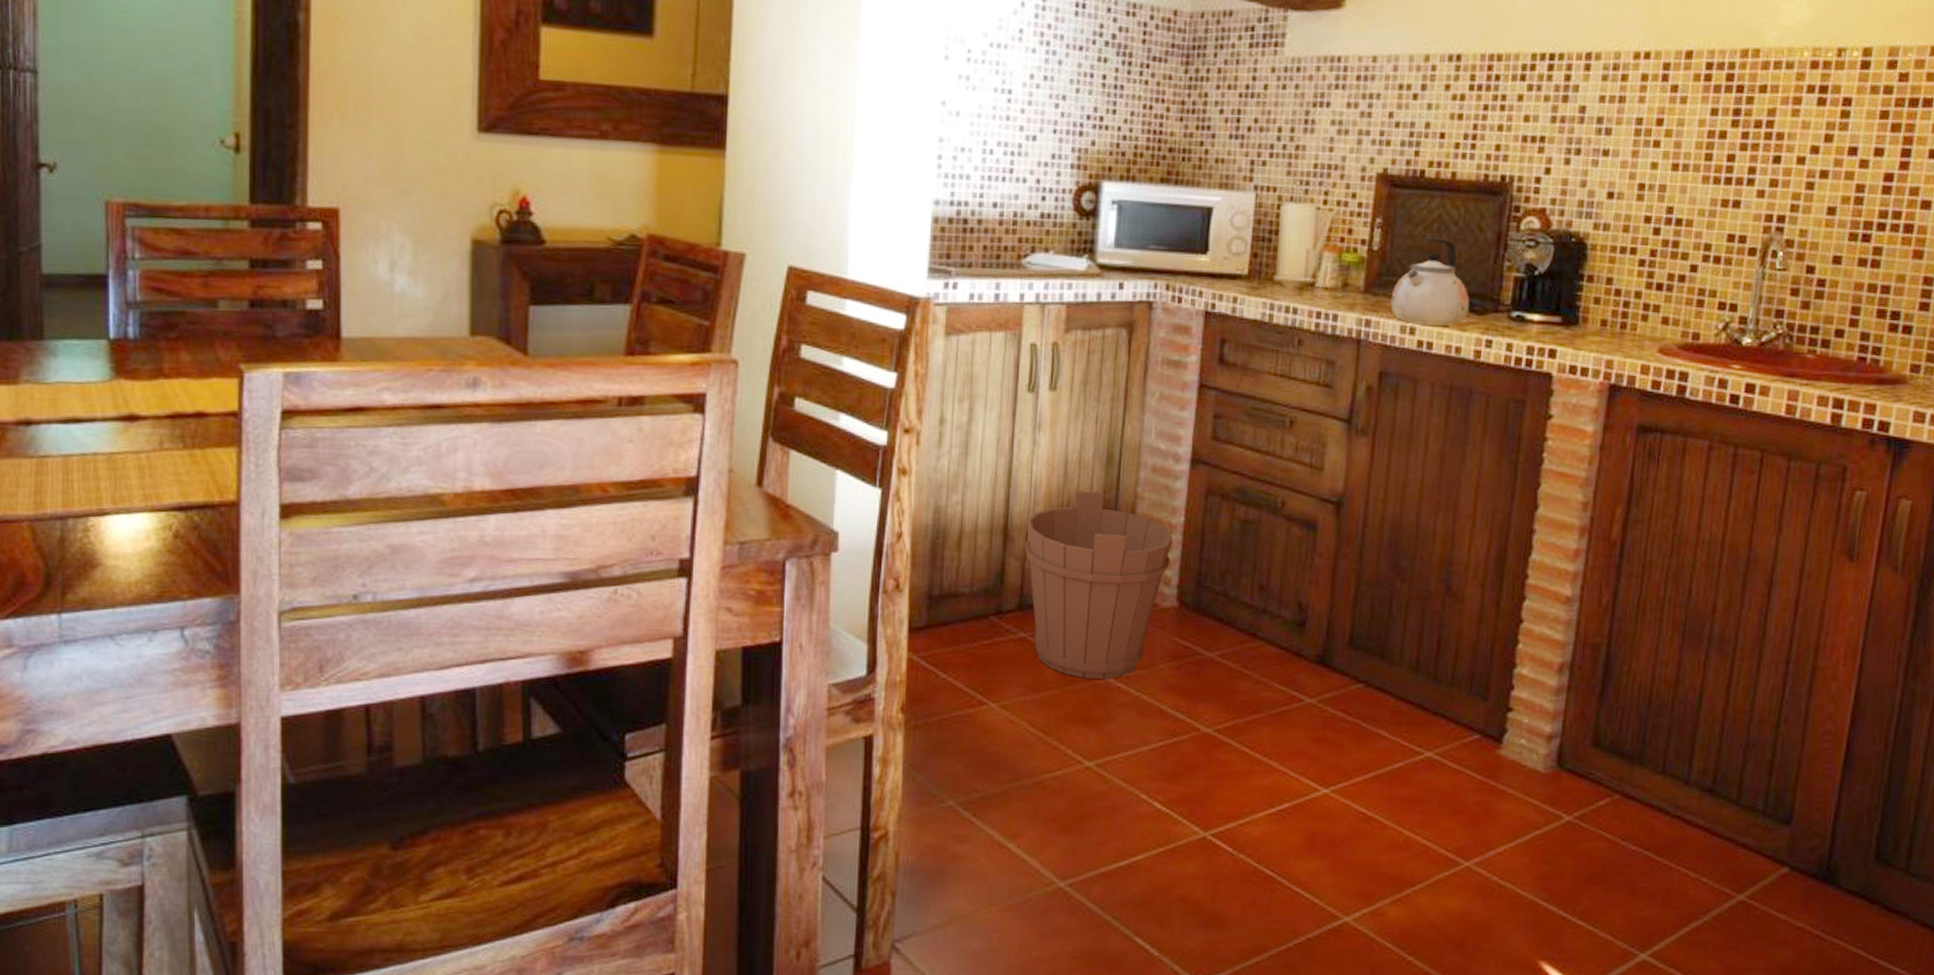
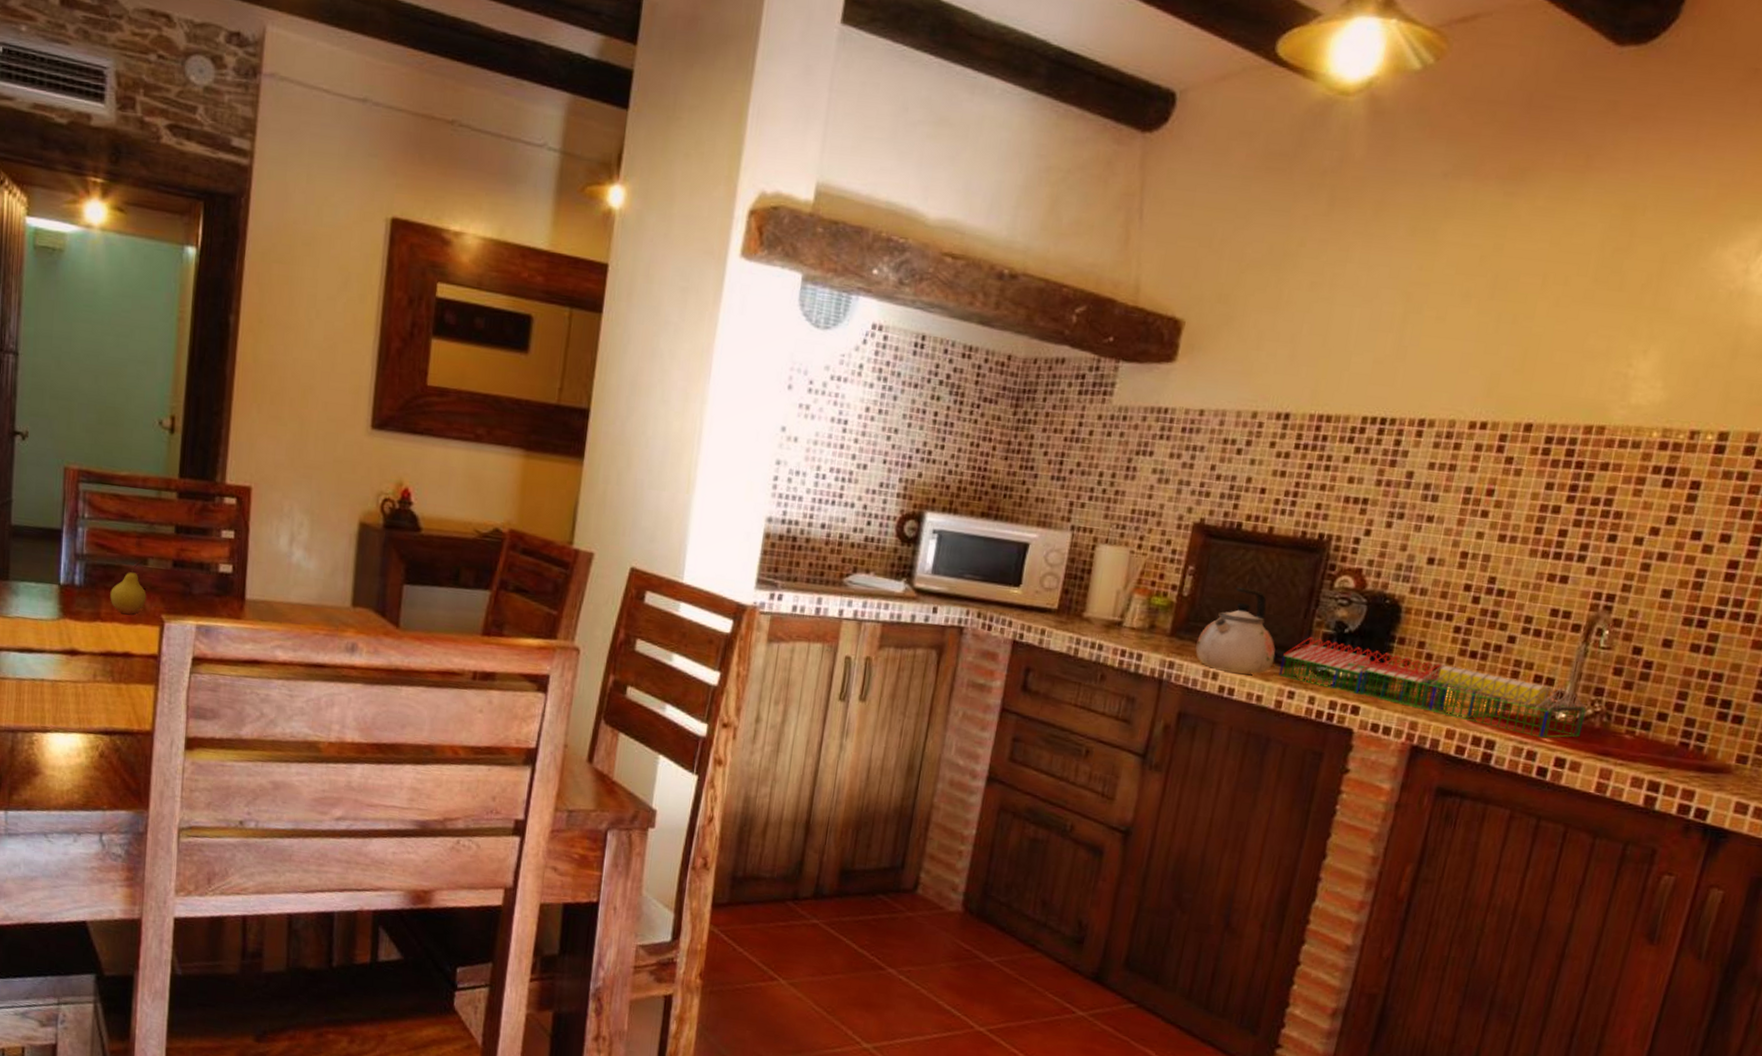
fruit: none [174,303,219,368] -> present [110,560,147,615]
bucket: present [1025,491,1173,679] -> none [824,795,964,971]
dish rack: none [1475,281,1770,365] -> present [1279,636,1587,738]

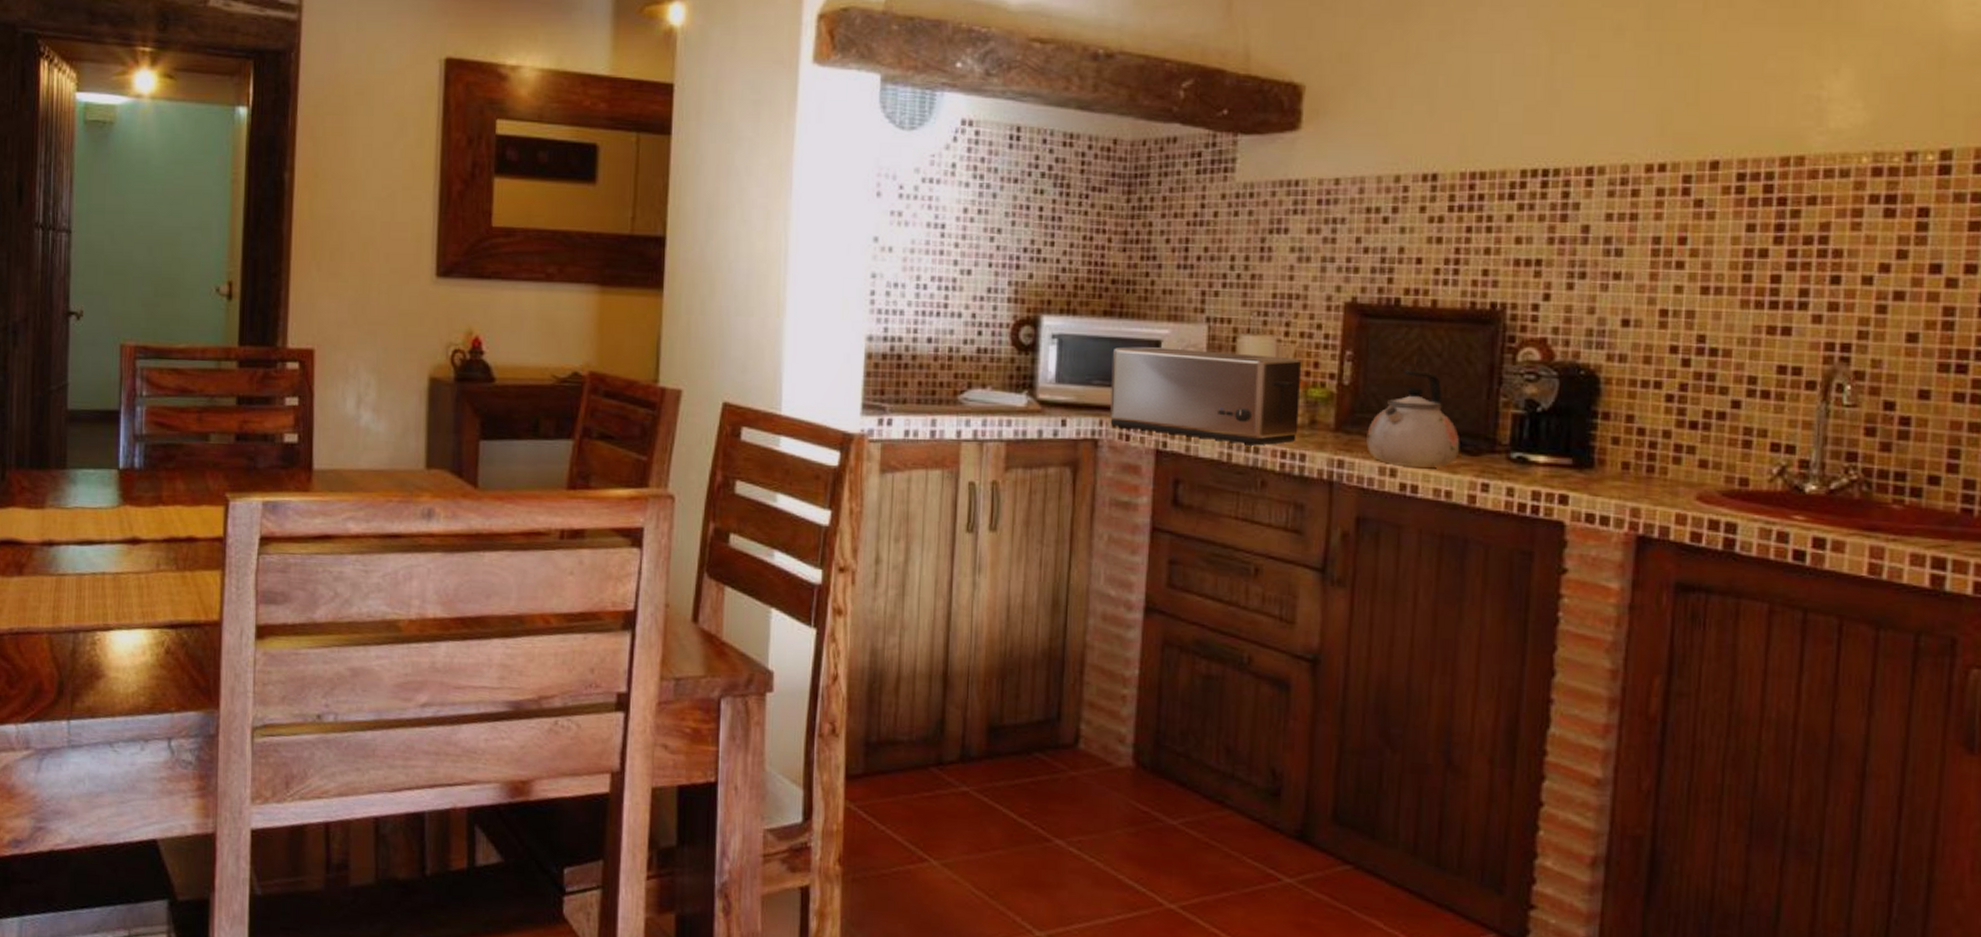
fruit: present [110,560,147,615] -> none [171,436,209,496]
toaster: none [976,546,1150,644] -> present [1110,346,1302,446]
dish rack: present [1279,636,1587,738] -> none [1467,418,1840,516]

